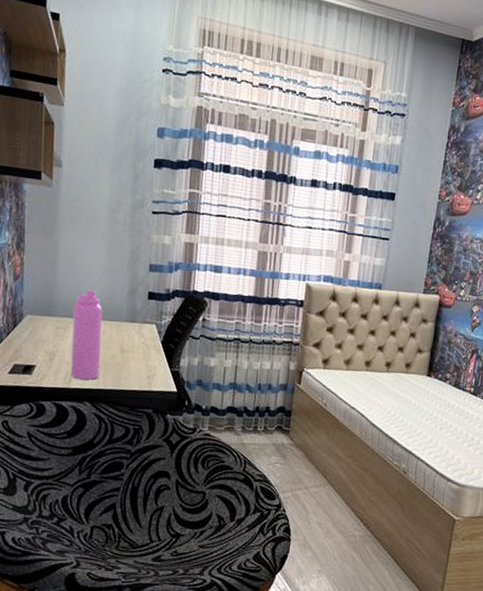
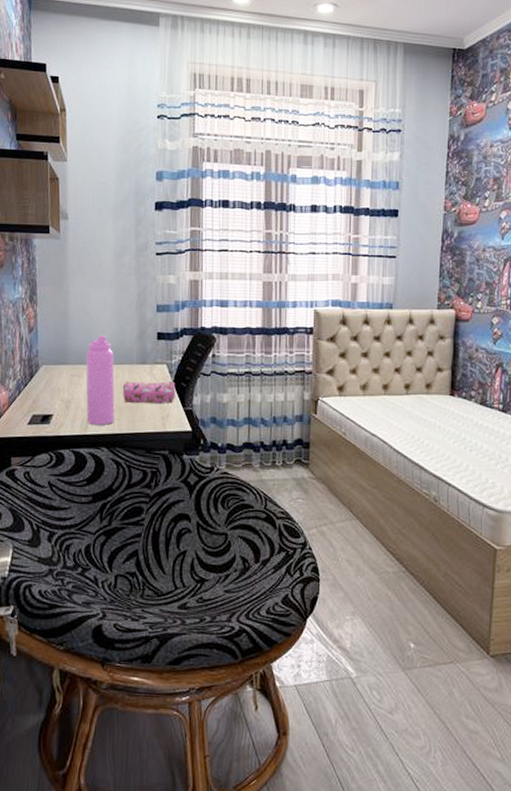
pencil case: none [109,337,164,364] -> present [122,380,176,405]

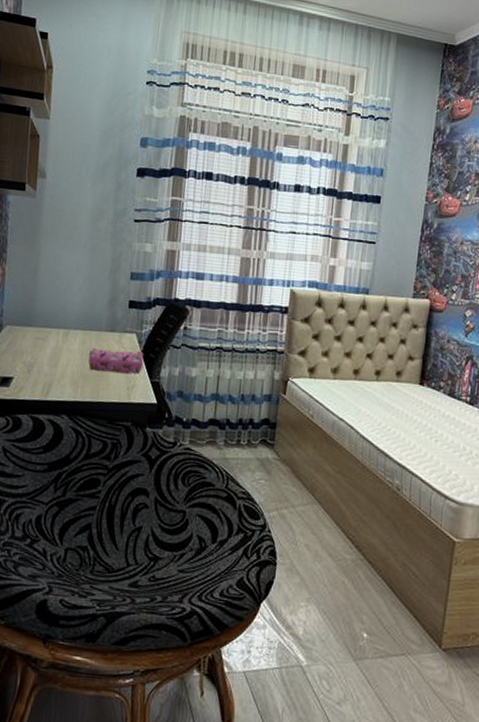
water bottle: present [85,335,115,425] -> none [48,298,83,392]

